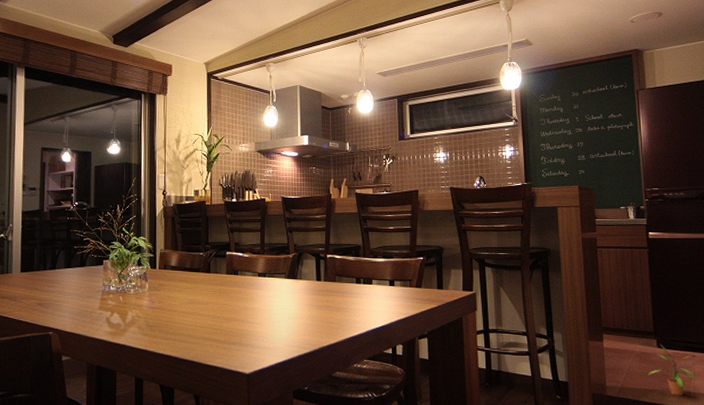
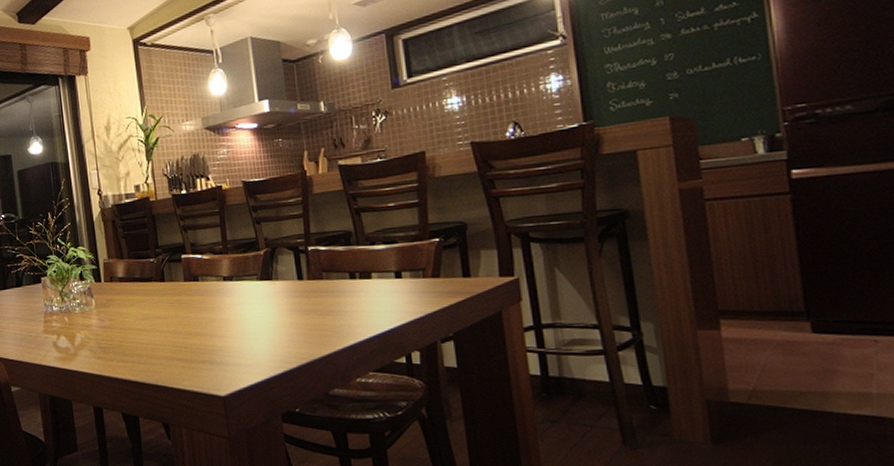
potted plant: present [648,343,696,396] -> none [798,327,881,398]

